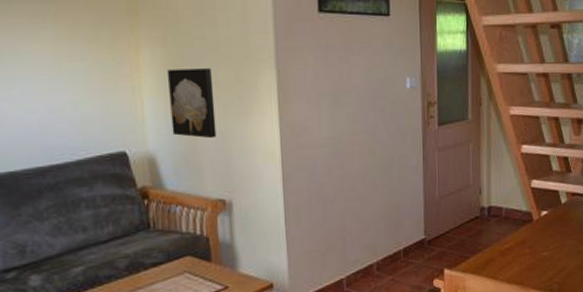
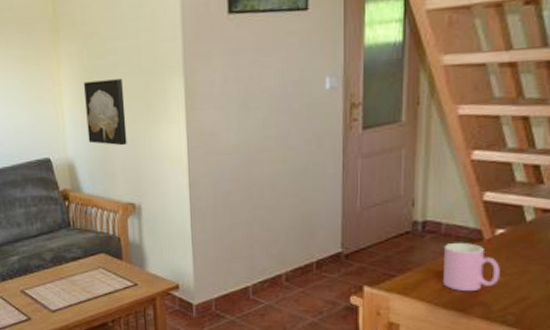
cup: none [504,224,546,267] -> present [442,243,500,292]

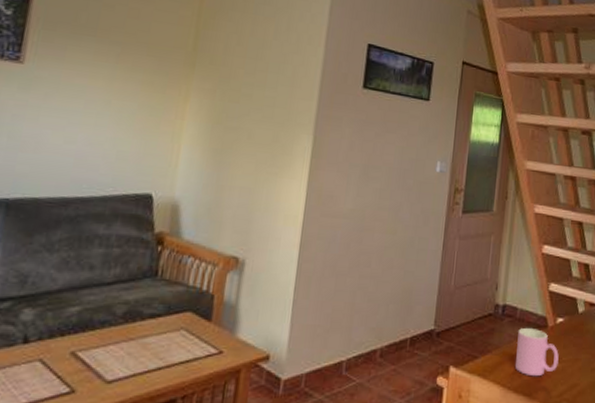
wall art: present [83,79,127,146] -> none [201,121,251,194]

